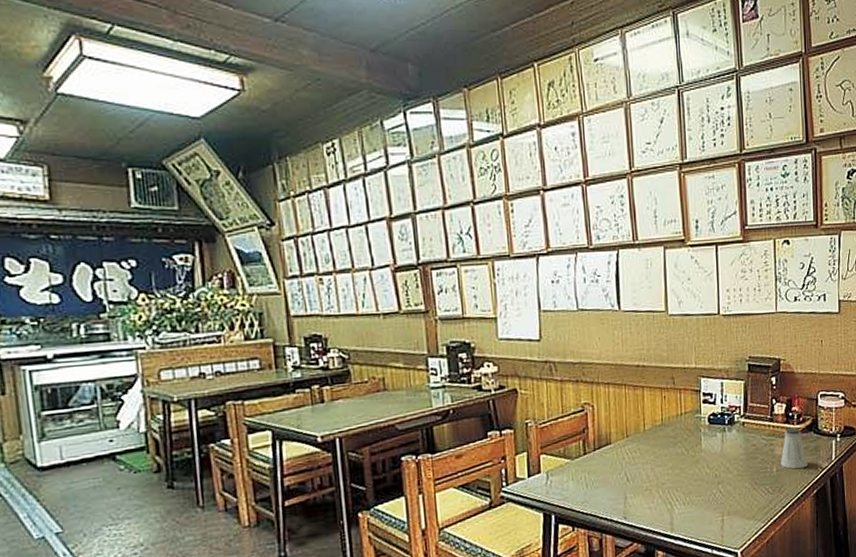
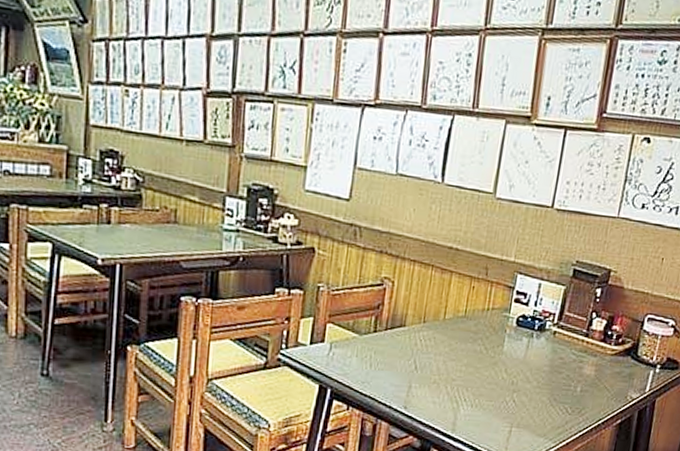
saltshaker: present [781,427,809,469] -> none [587,347,618,394]

